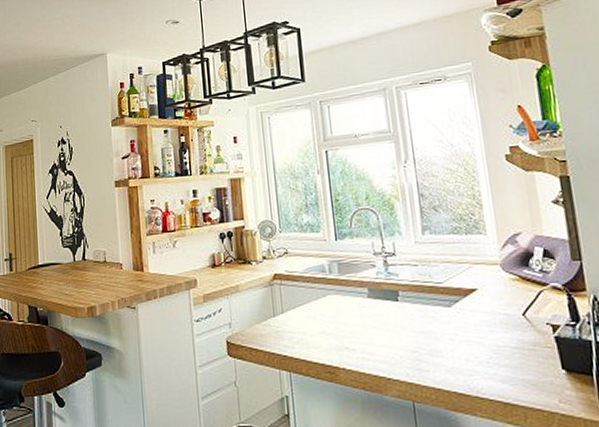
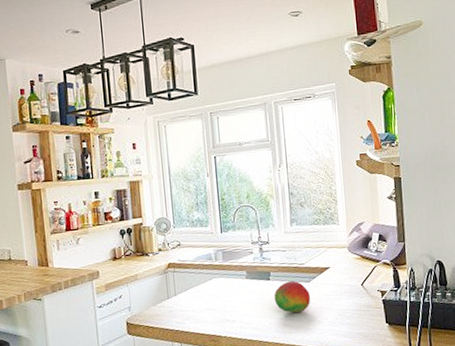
fruit: none [404,303,454,345] -> present [274,280,311,313]

